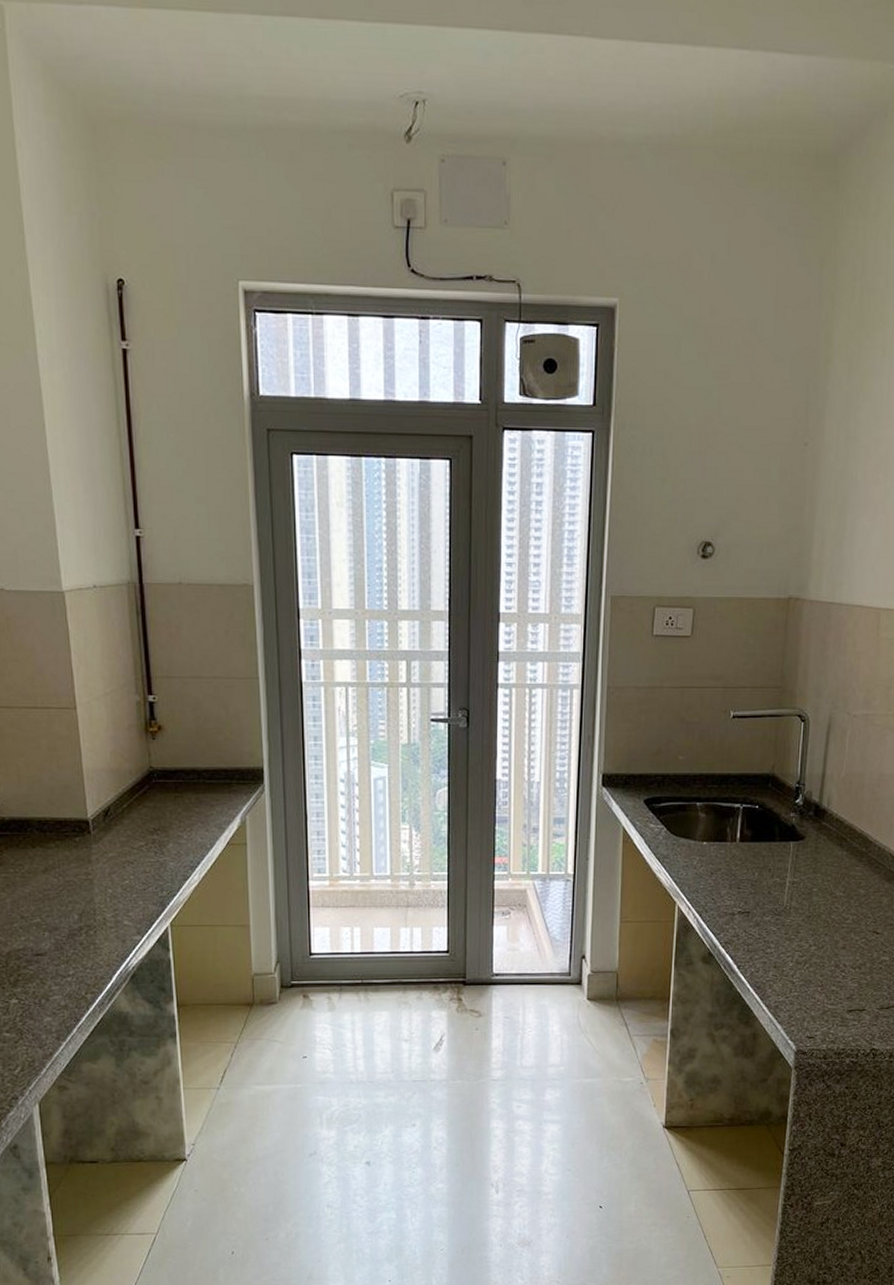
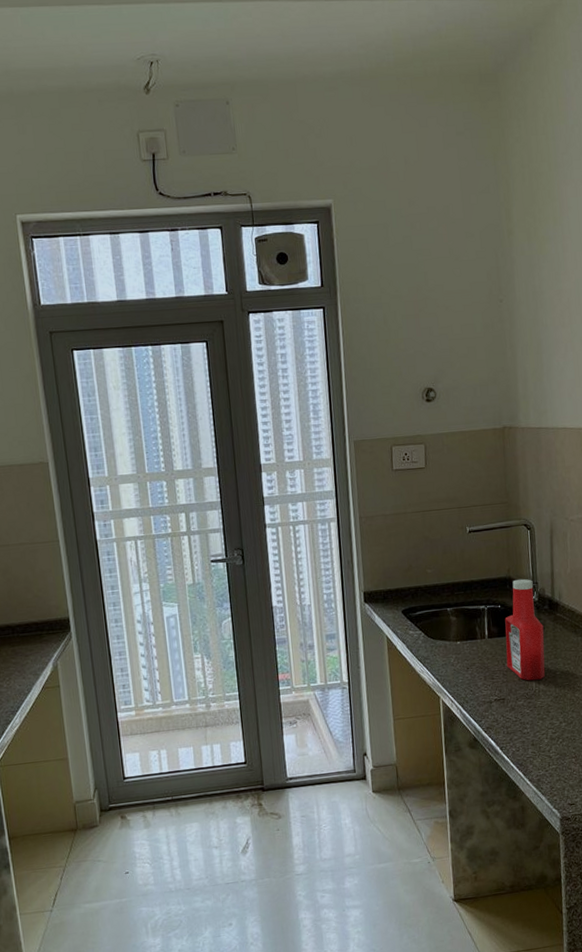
ketchup bottle: none [757,778,805,895] -> present [505,578,545,681]

